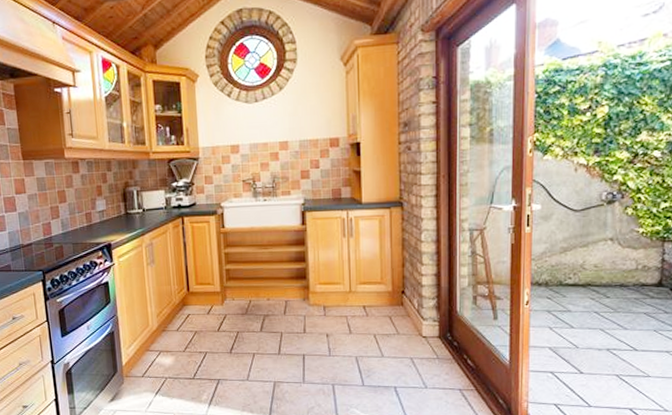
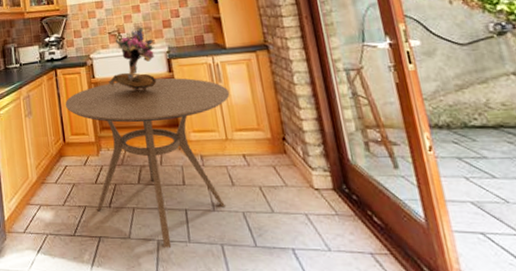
dining table: none [191,230,359,388] -> present [65,77,230,248]
bouquet: none [238,177,290,242] -> present [108,28,157,90]

